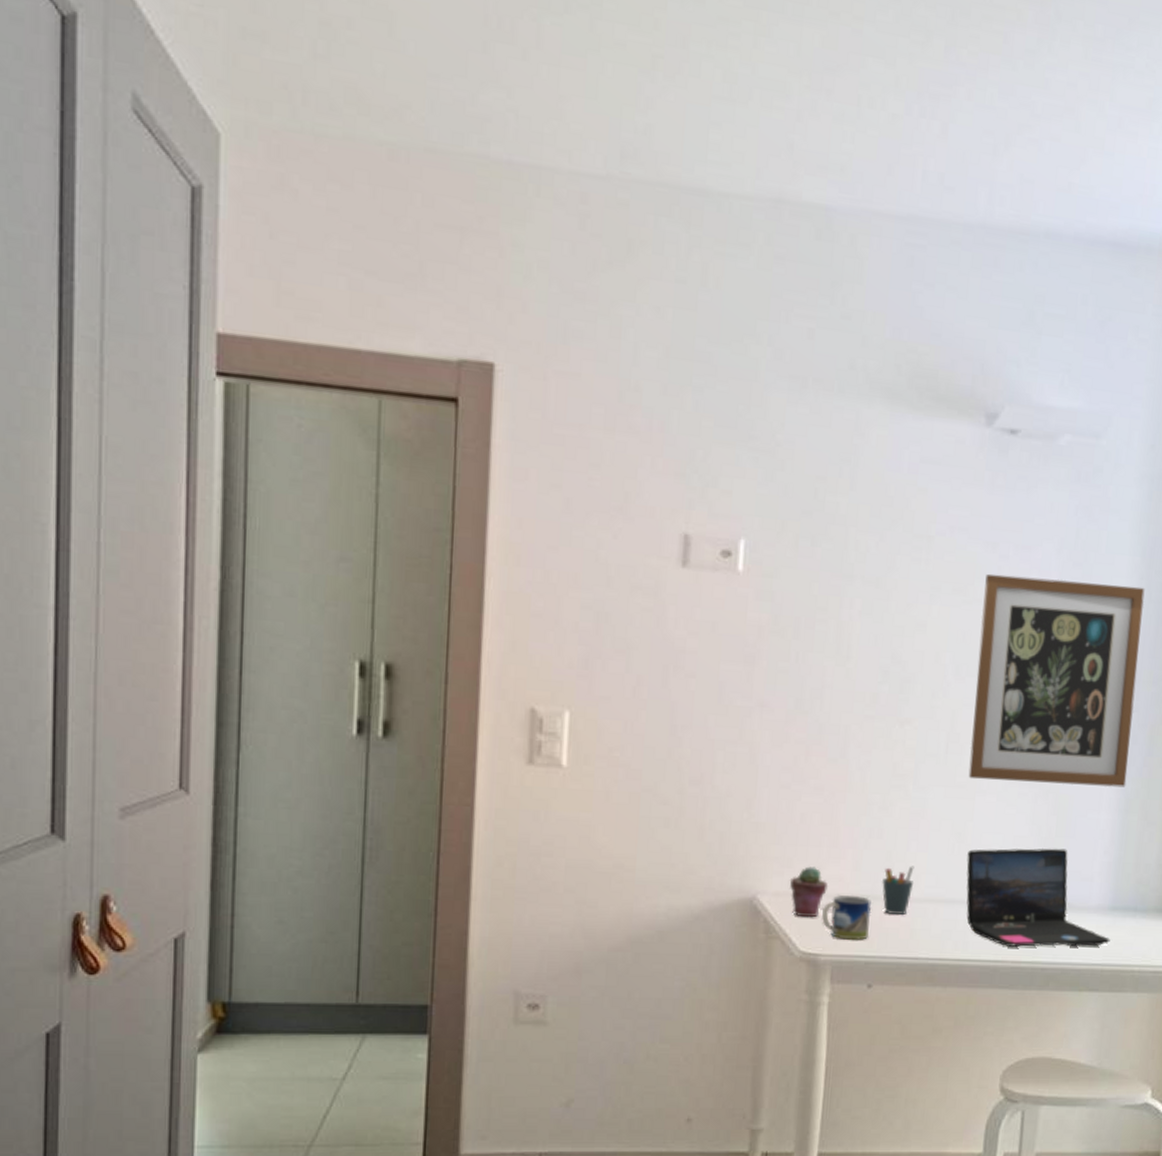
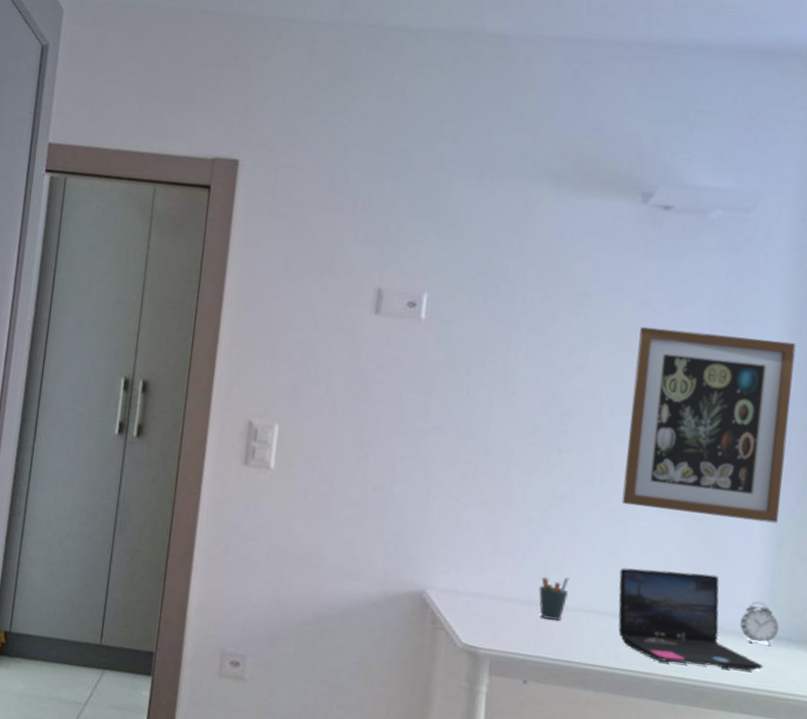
potted succulent: present [789,866,829,918] -> none [455,569,490,615]
mug: present [822,895,872,940] -> none [483,597,529,639]
alarm clock: none [1087,873,1126,917] -> present [739,602,780,645]

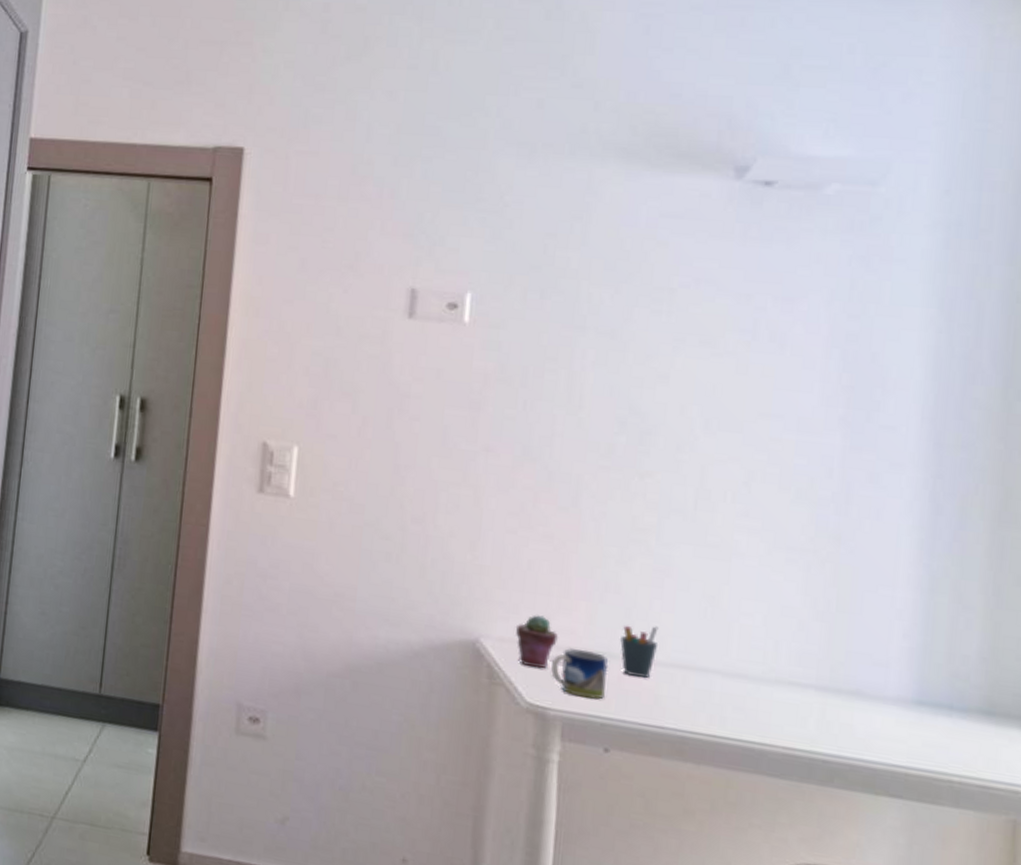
potted succulent: none [455,569,490,615] -> present [515,615,559,670]
mug: none [483,597,529,639] -> present [551,648,609,699]
laptop: present [618,568,763,671] -> none [722,615,917,745]
wall art: present [621,326,796,523] -> none [722,325,945,563]
alarm clock: present [739,602,780,645] -> none [882,659,937,714]

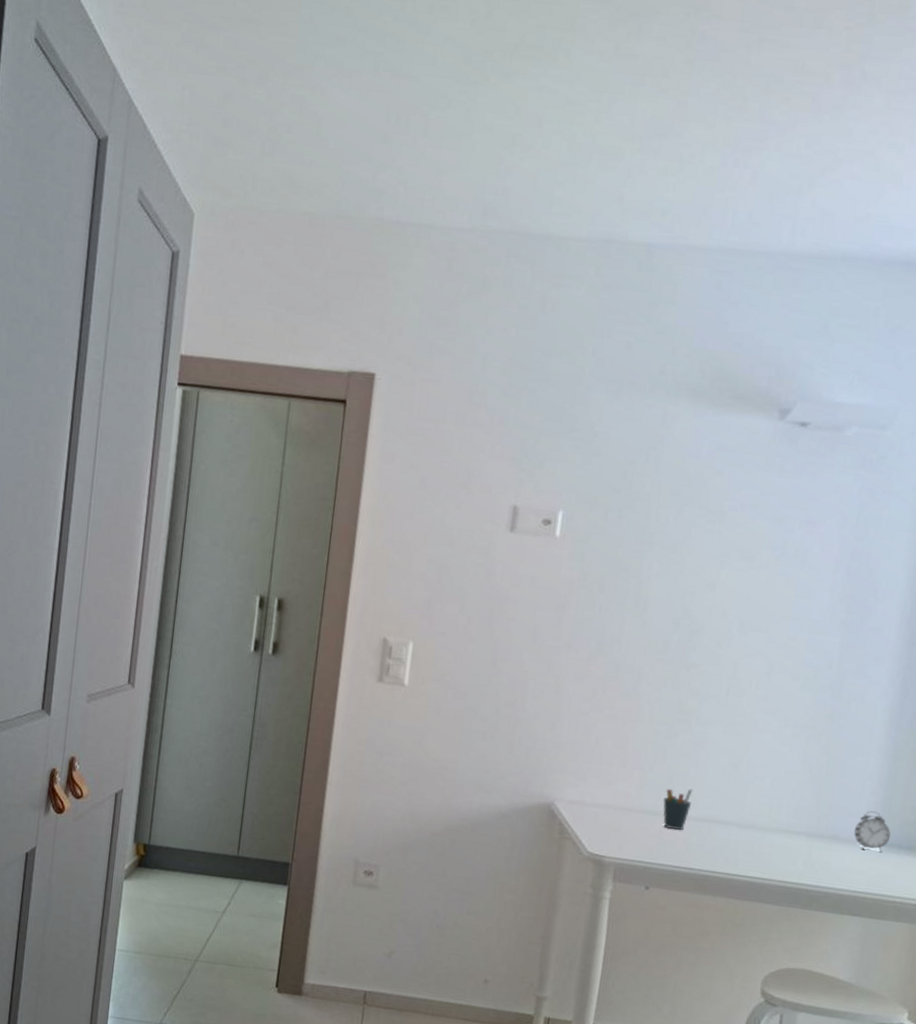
potted succulent: present [515,615,559,670] -> none [583,781,616,825]
mug: present [551,648,609,699] -> none [608,808,653,848]
alarm clock: none [882,659,937,714] -> present [853,811,891,852]

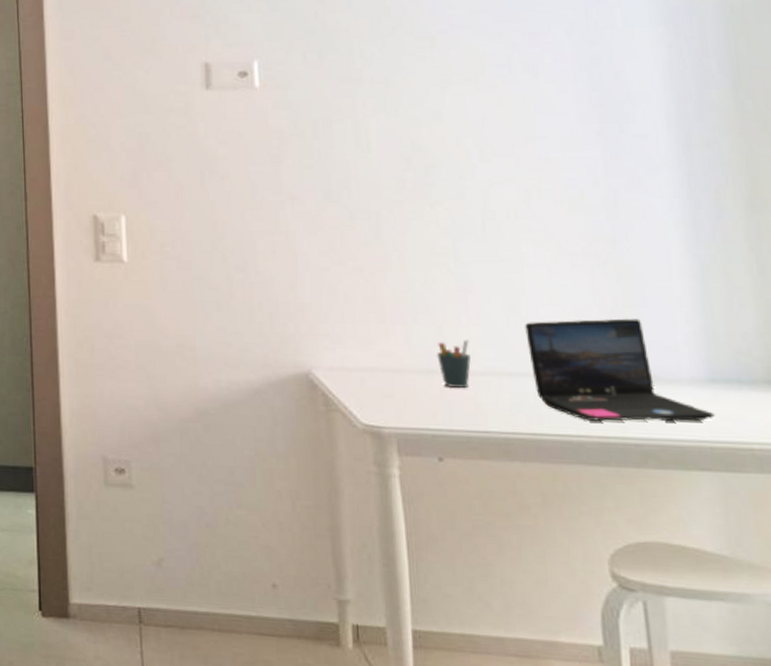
laptop: none [738,779,874,876] -> present [525,318,715,421]
alarm clock: present [853,811,891,852] -> none [676,343,725,390]

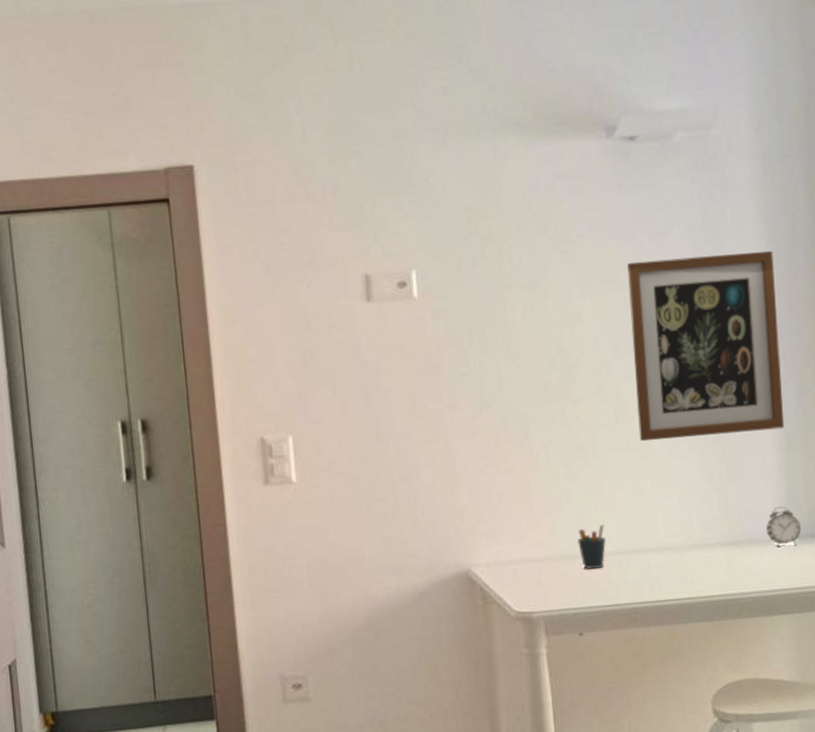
wall art: none [496,55,698,254] -> present [627,250,785,442]
laptop: present [525,318,715,421] -> none [650,490,793,584]
alarm clock: none [676,343,725,390] -> present [766,506,802,547]

